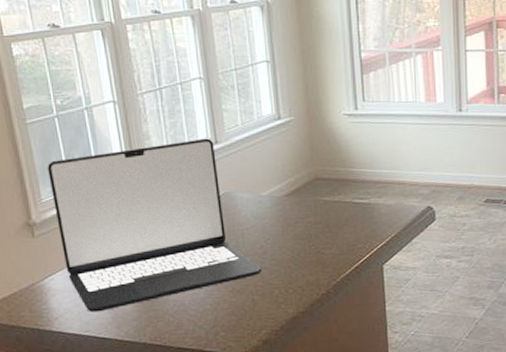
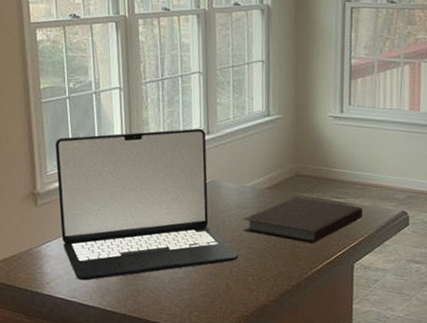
notebook: none [264,201,388,249] -> present [243,197,363,243]

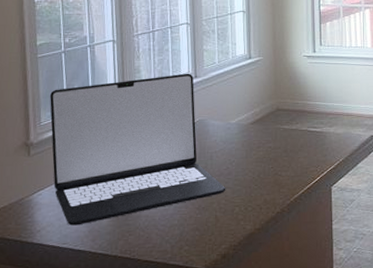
notebook: present [243,197,363,243] -> none [230,129,337,171]

